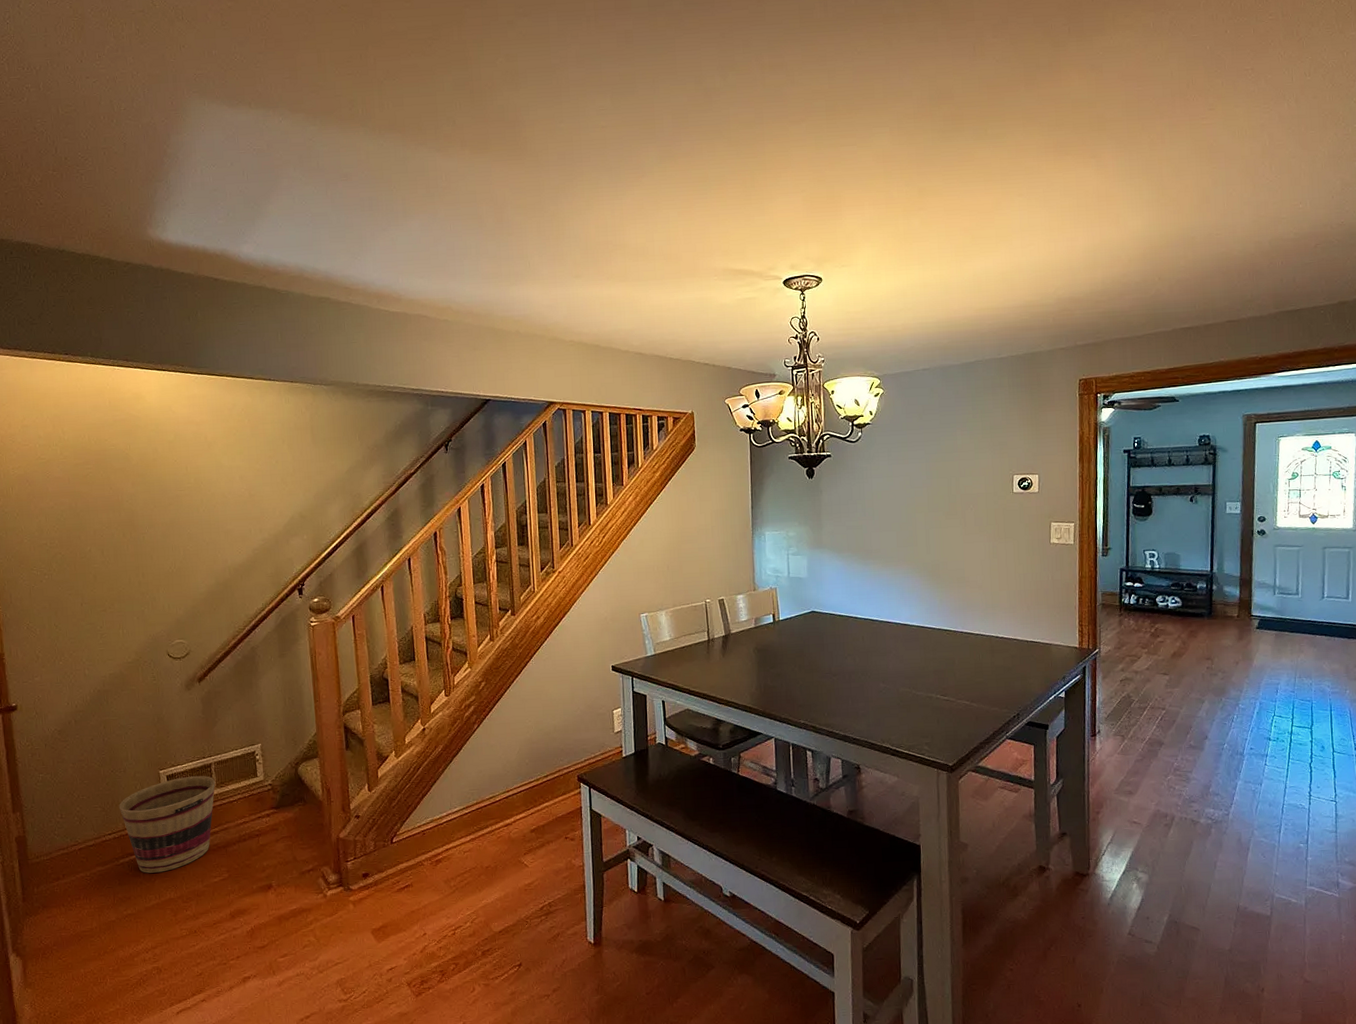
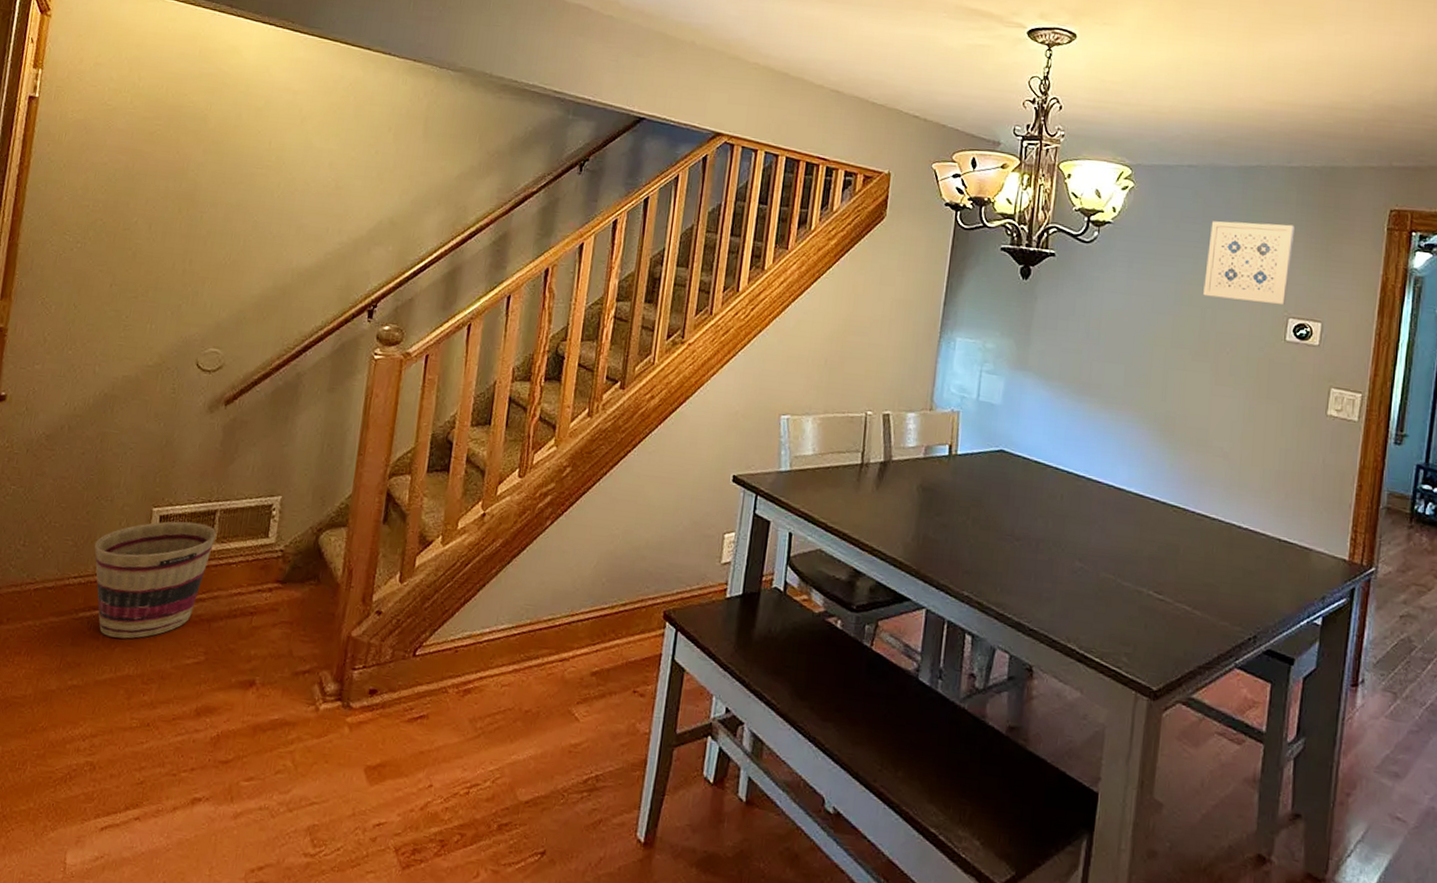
wall art: none [946,403,1010,469] -> present [1203,221,1296,304]

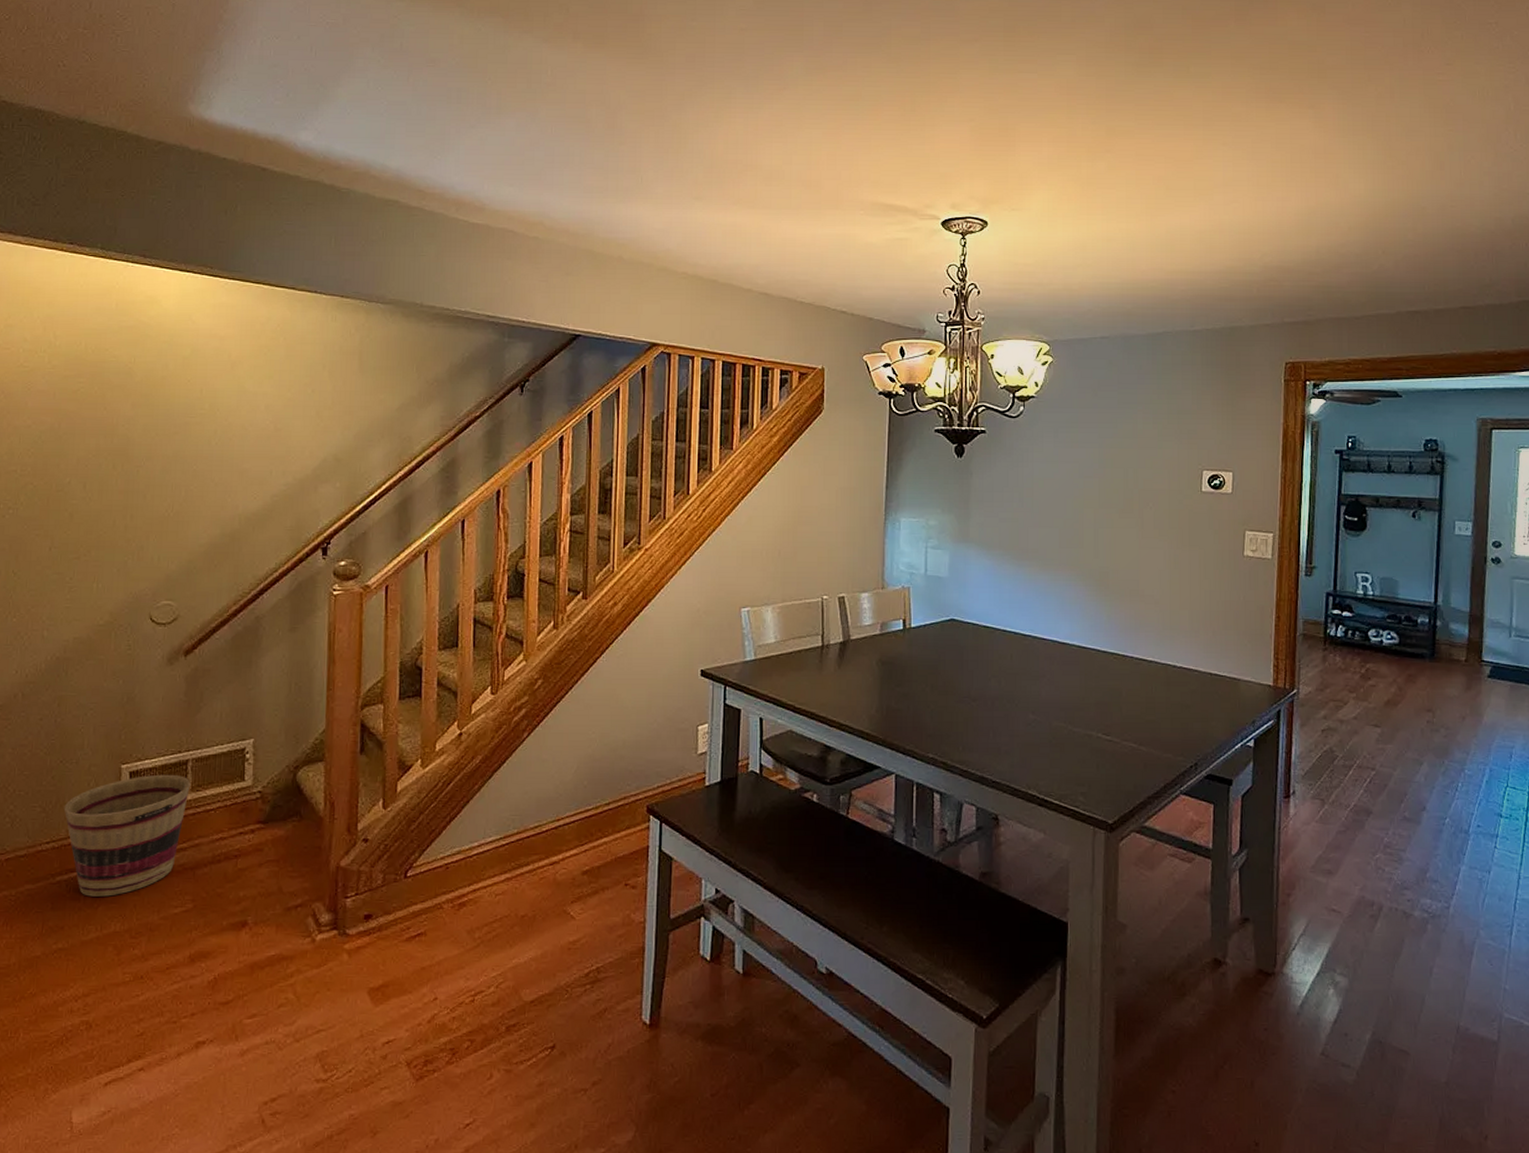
wall art: present [1203,221,1296,304] -> none [1124,384,1203,458]

